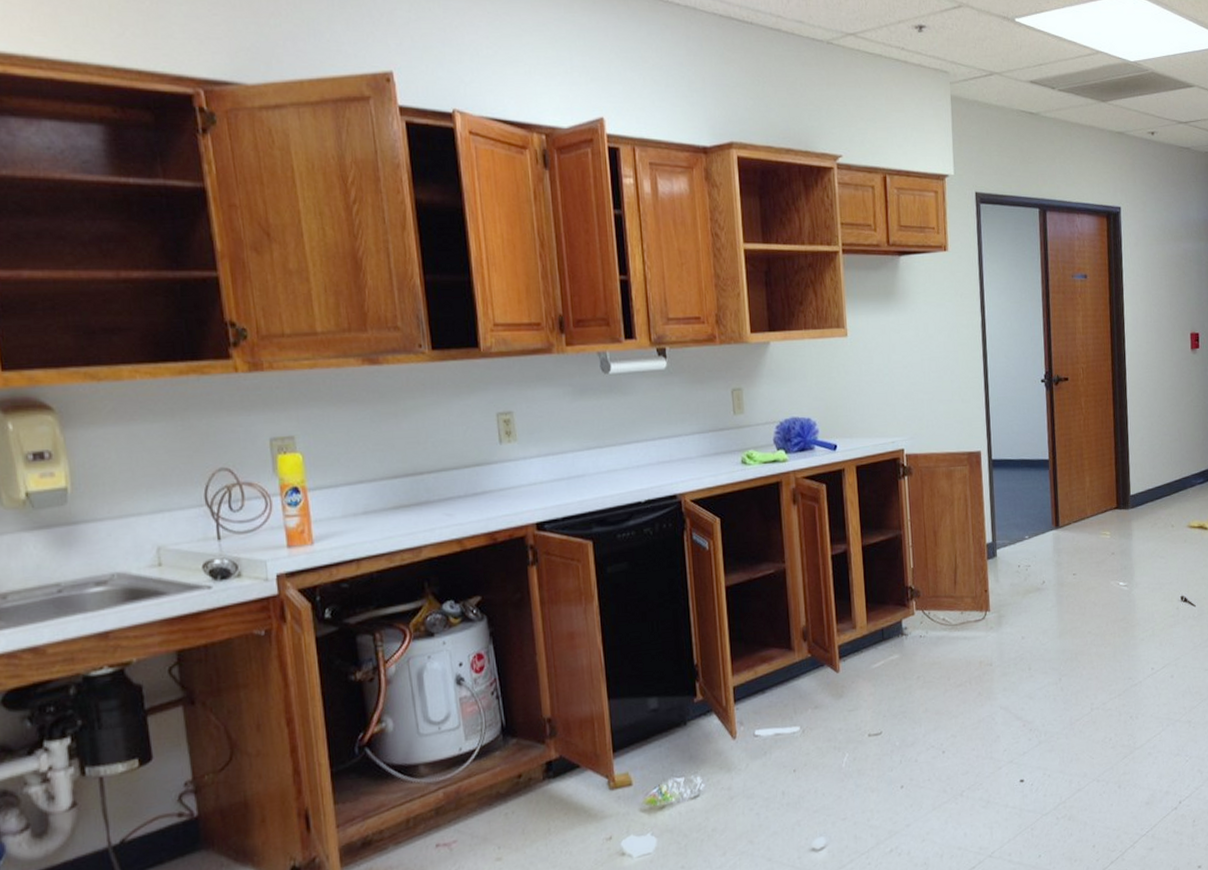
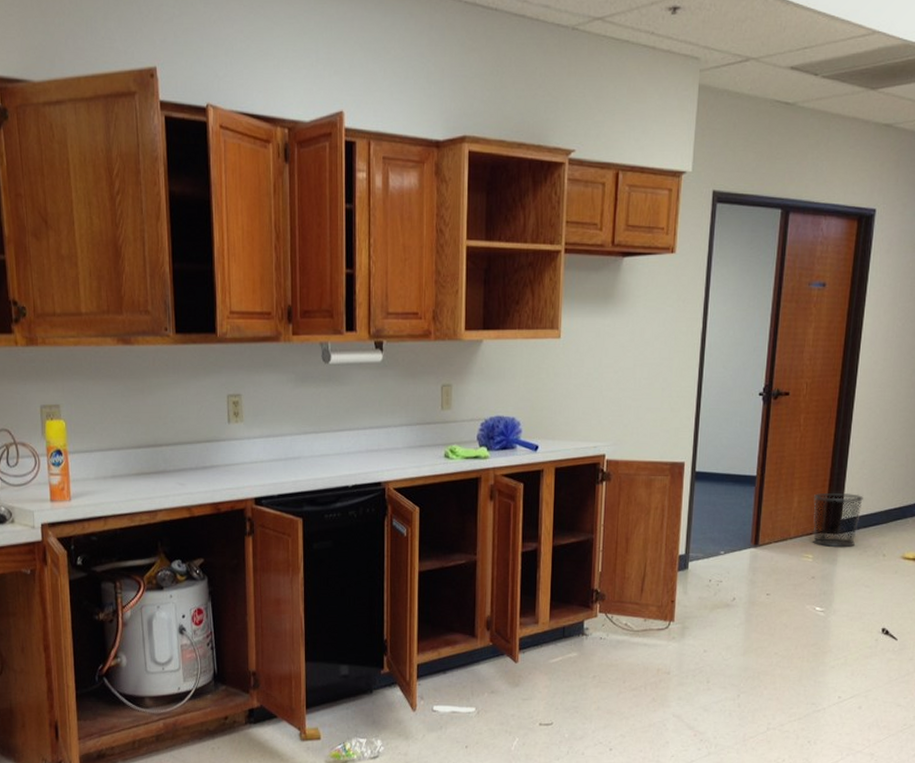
waste bin: none [1102,470,1147,523] -> present [812,493,863,547]

